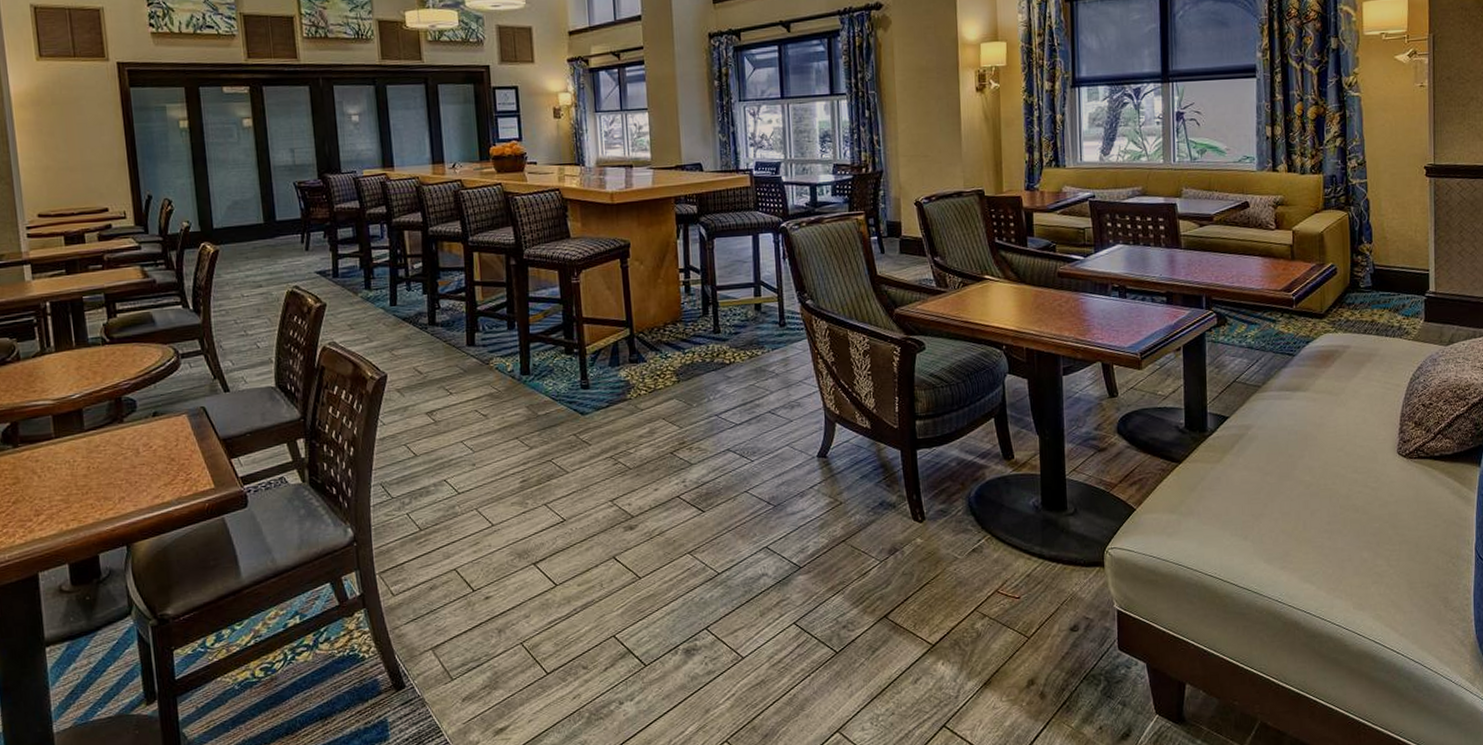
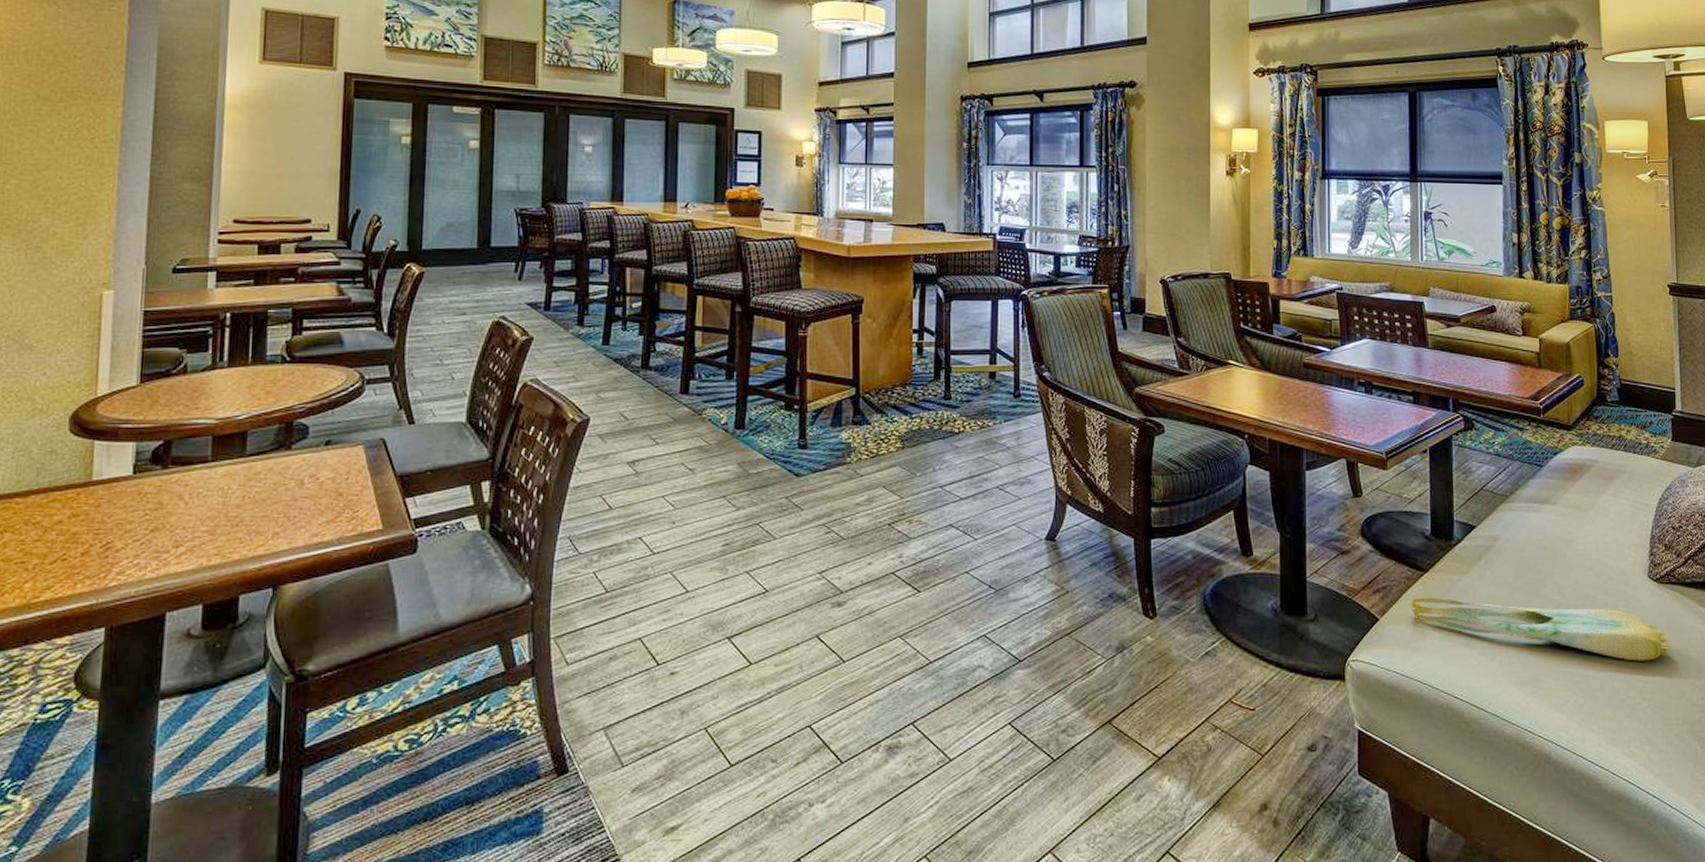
tote bag: none [1165,485,1420,532] -> present [1410,597,1672,661]

